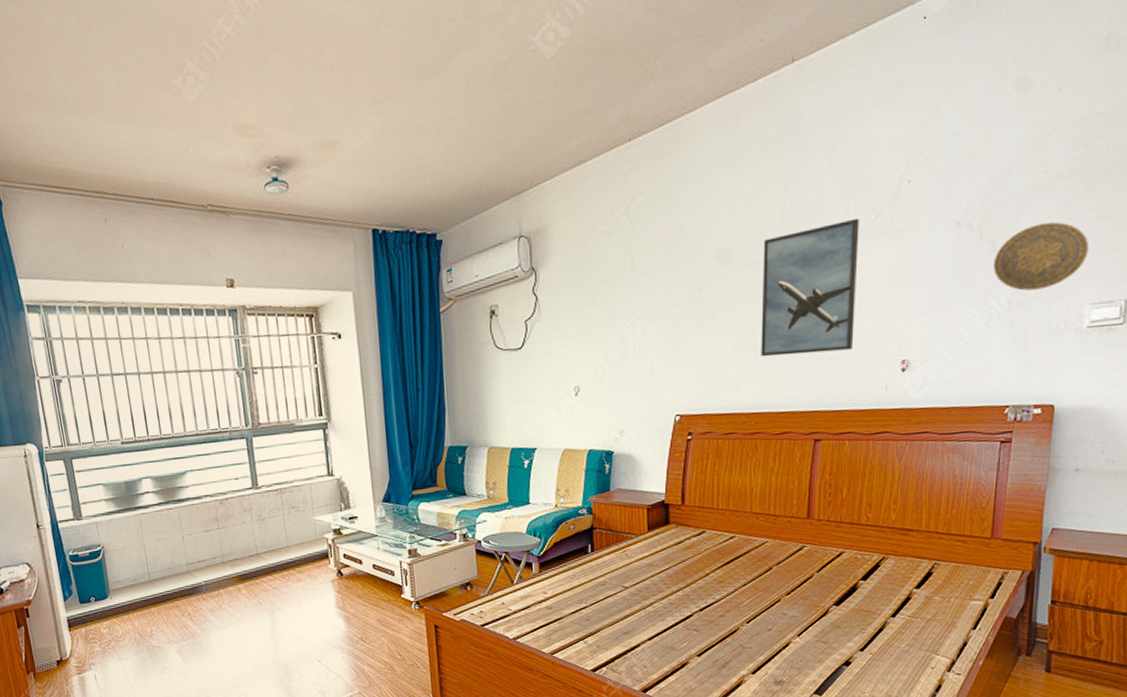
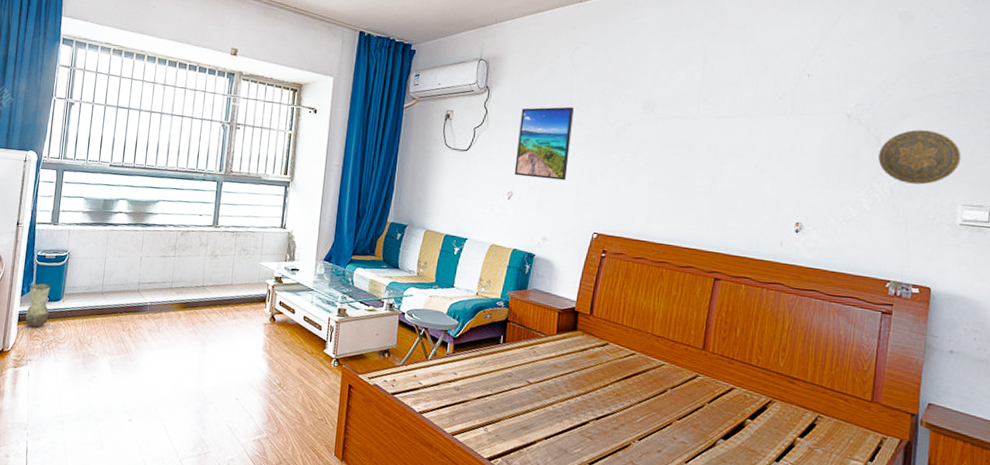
vase: none [71,584,100,631] -> present [25,283,50,328]
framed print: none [576,273,639,367] -> present [514,106,574,181]
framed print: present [761,218,860,357] -> none [673,96,766,205]

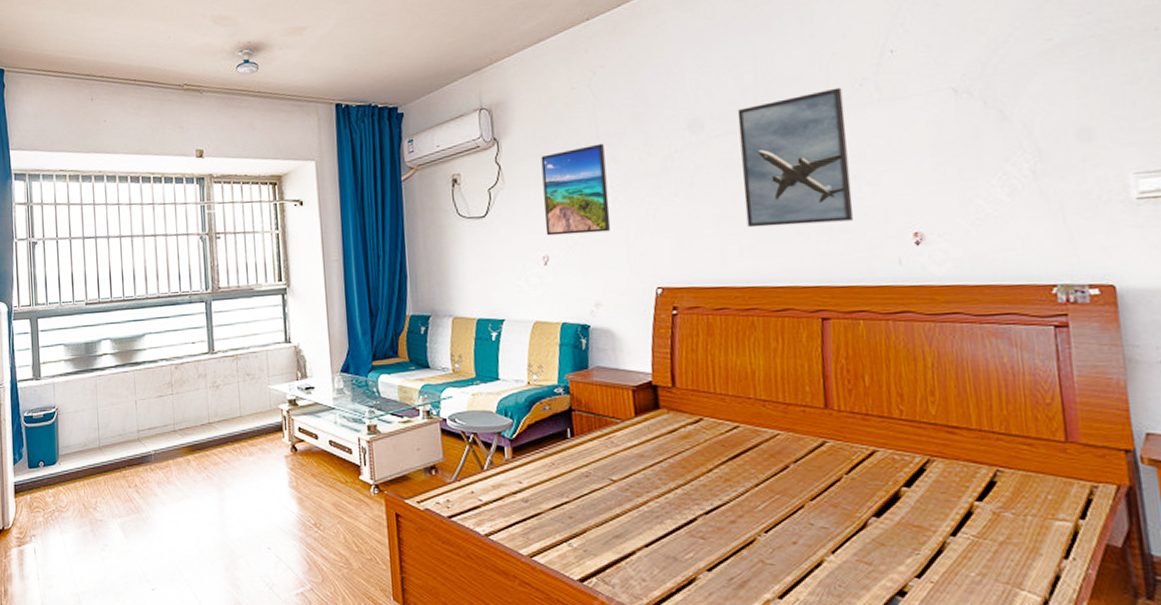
vase: present [25,283,50,328] -> none [21,447,46,498]
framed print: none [673,96,766,205] -> present [737,87,854,228]
decorative plate: present [878,129,961,185] -> none [1005,88,1120,160]

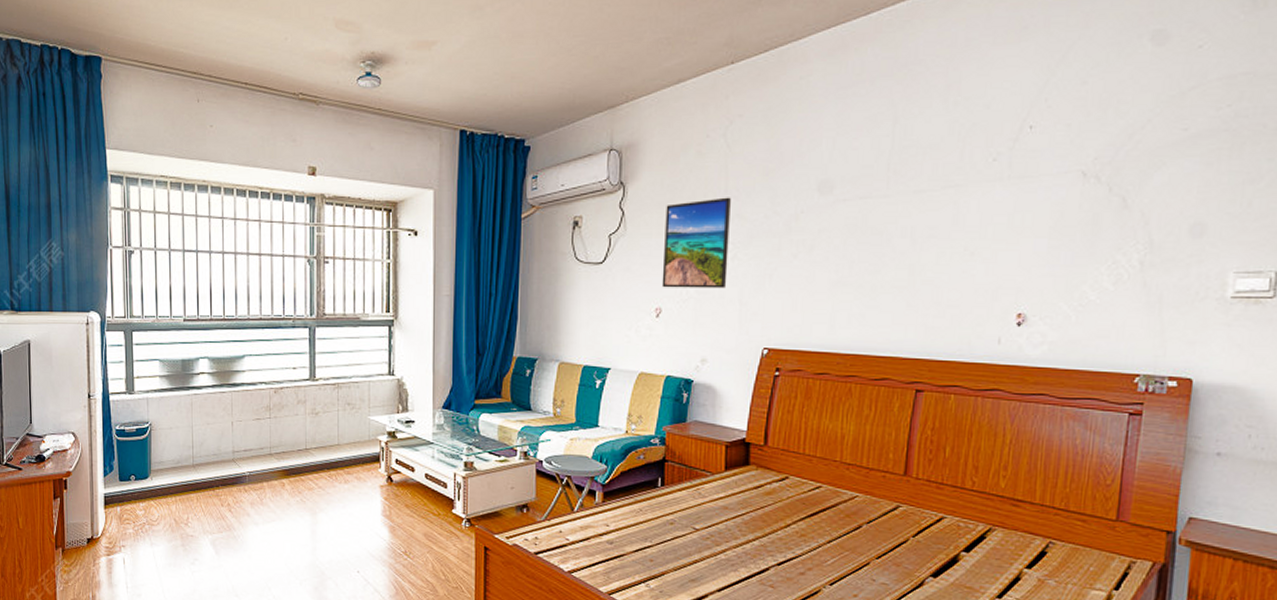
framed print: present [737,87,854,228] -> none [860,160,975,297]

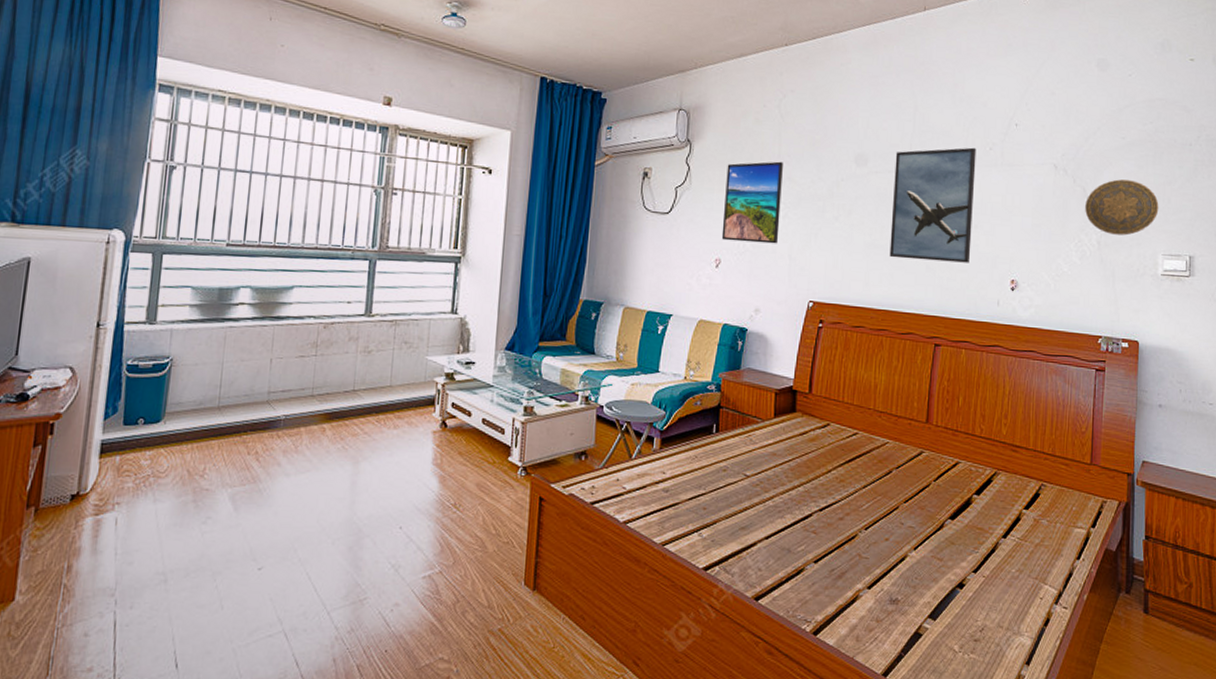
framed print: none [860,160,975,297] -> present [889,147,976,263]
decorative plate: none [1124,182,1234,252] -> present [1085,179,1159,236]

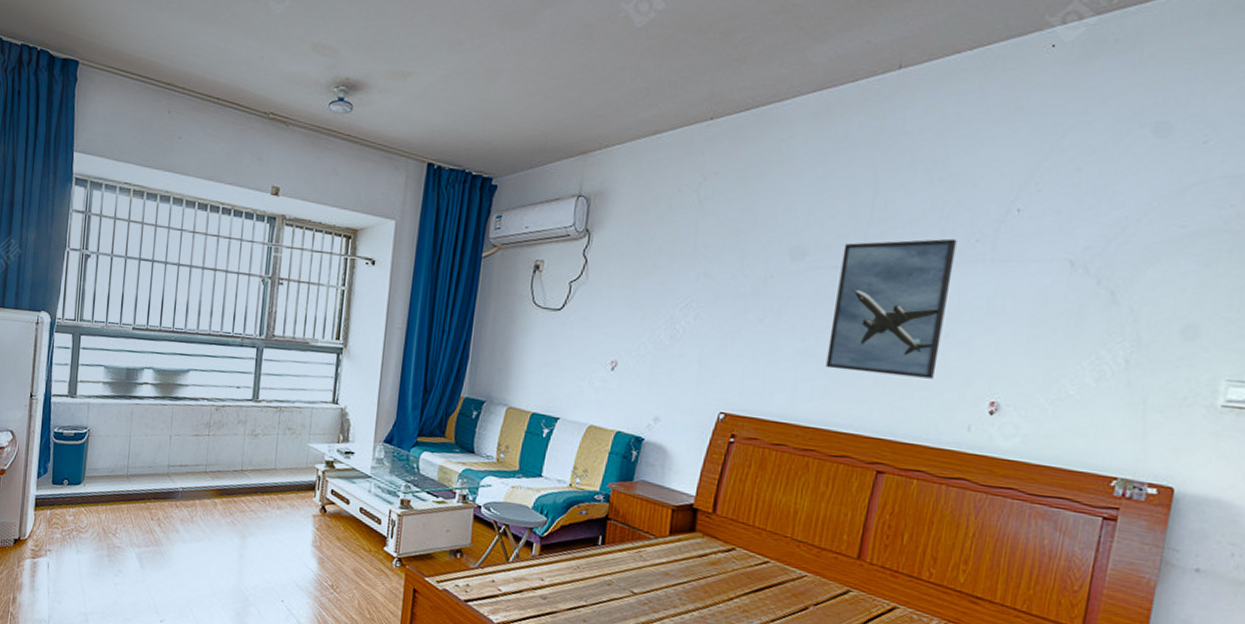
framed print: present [721,161,783,244] -> none [619,254,699,347]
decorative plate: present [1085,179,1159,236] -> none [1110,280,1231,354]

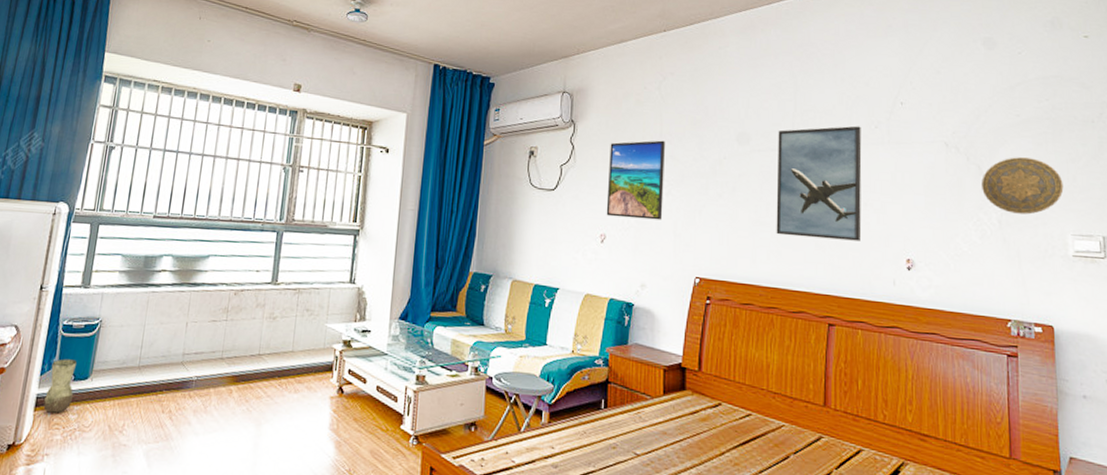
vase: none [42,464,69,514] -> present [43,358,77,413]
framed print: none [619,254,699,347] -> present [606,140,665,220]
decorative plate: none [1110,280,1231,354] -> present [981,157,1064,215]

